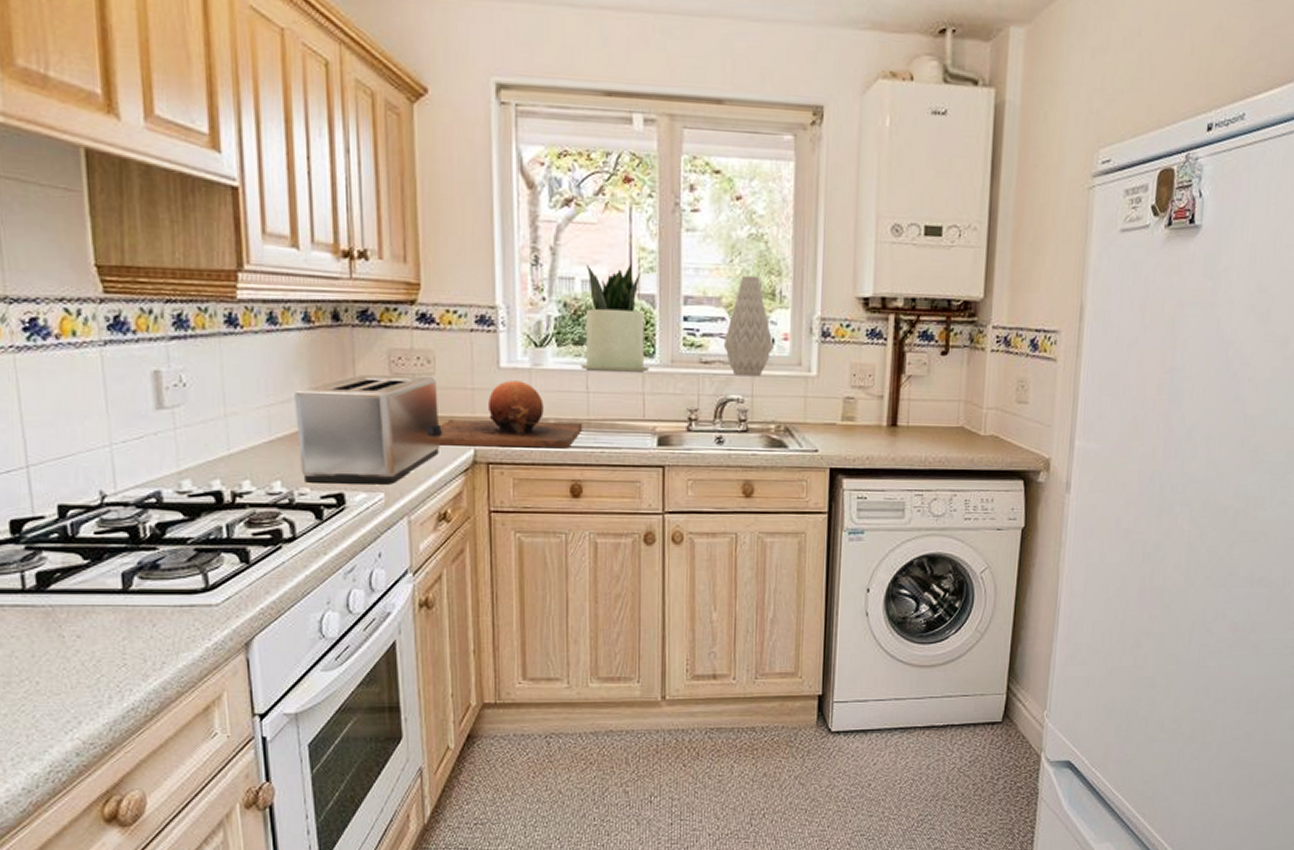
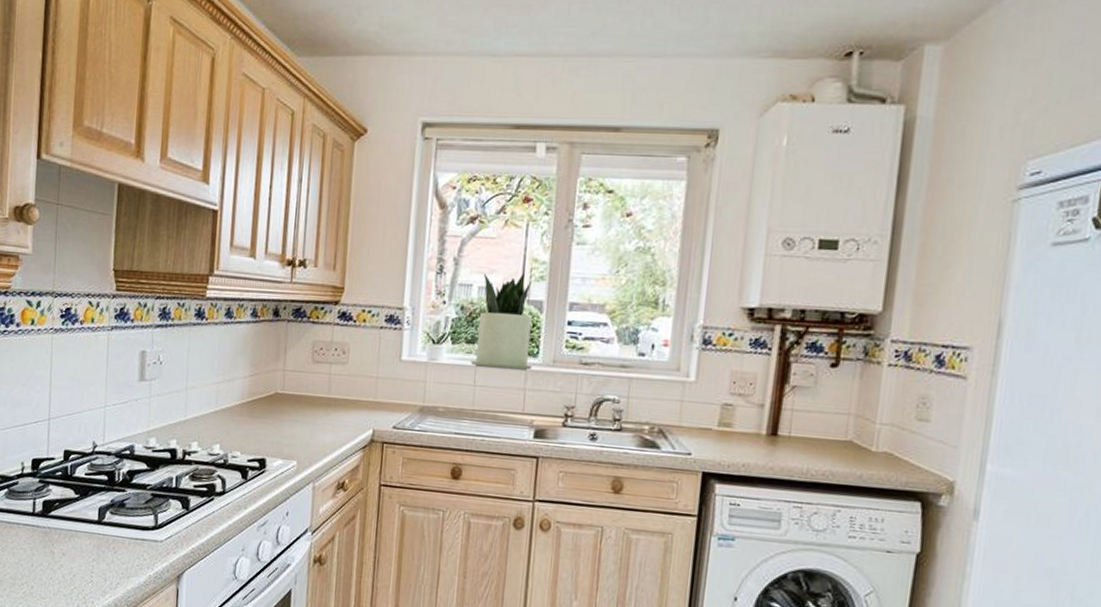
toaster: present [294,375,444,485] -> none [235,361,350,455]
chopping board: present [439,380,583,449] -> none [344,371,468,434]
vase: present [723,275,774,377] -> none [603,285,653,380]

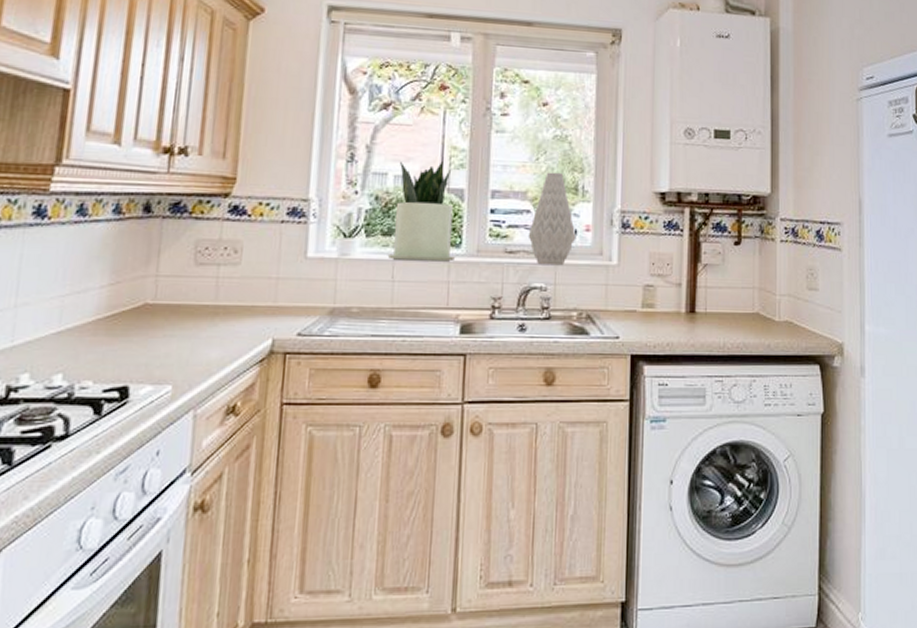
vase: none [603,285,653,380] -> present [528,172,576,266]

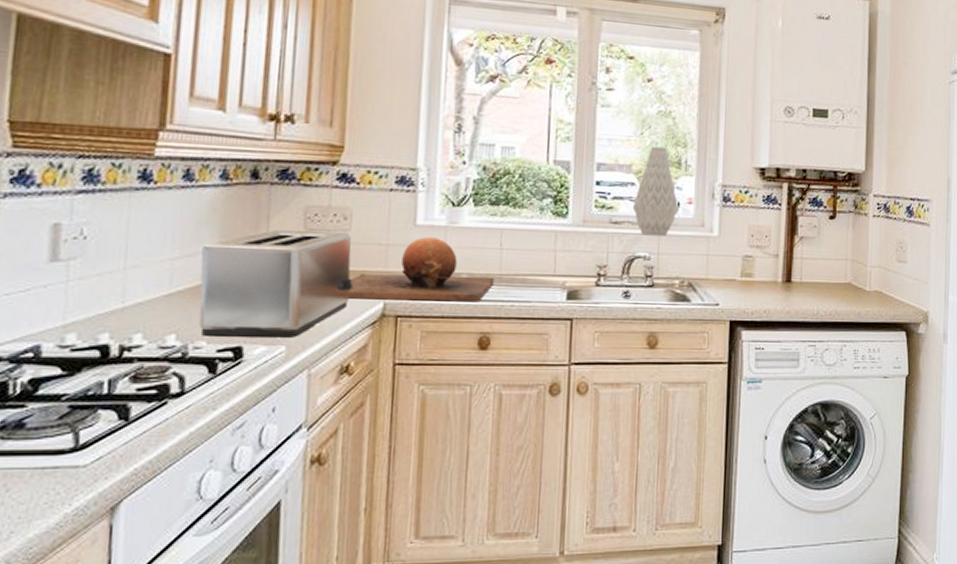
toaster: none [86,265,243,377] -> present [199,230,354,338]
chopping board: none [236,270,386,338] -> present [348,237,495,302]
planter: present [387,161,456,262] -> none [495,134,563,231]

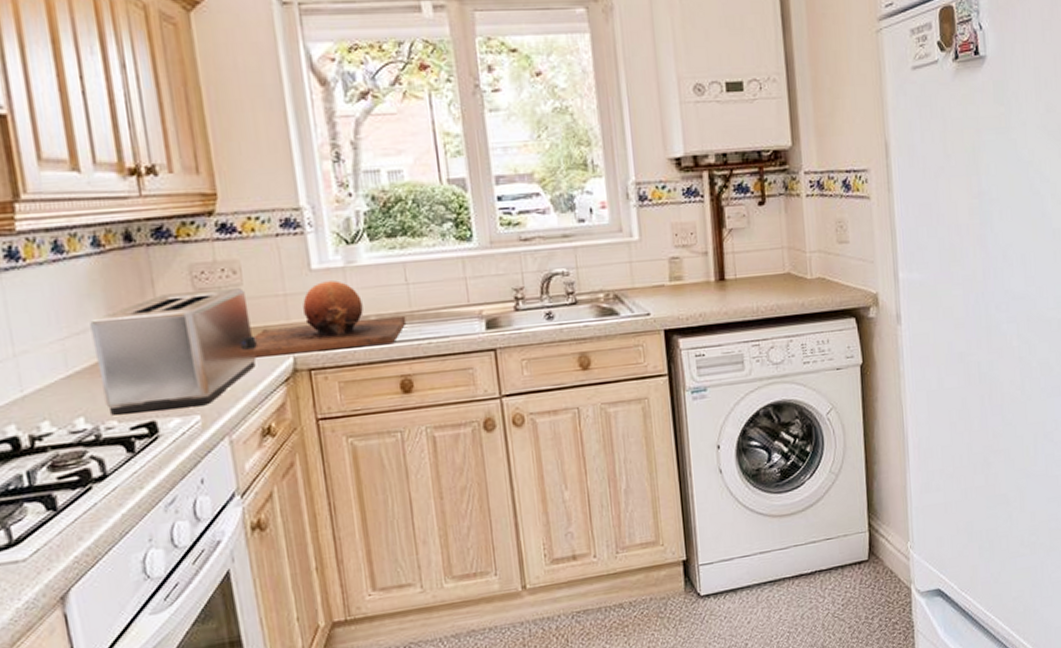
vase: present [632,146,679,236] -> none [541,148,592,250]

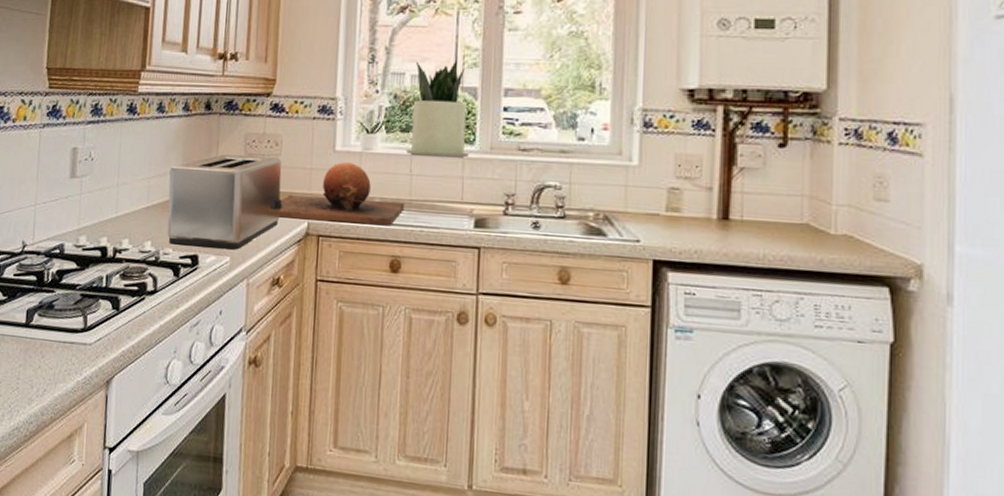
planter: none [391,150,469,263] -> present [405,61,470,158]

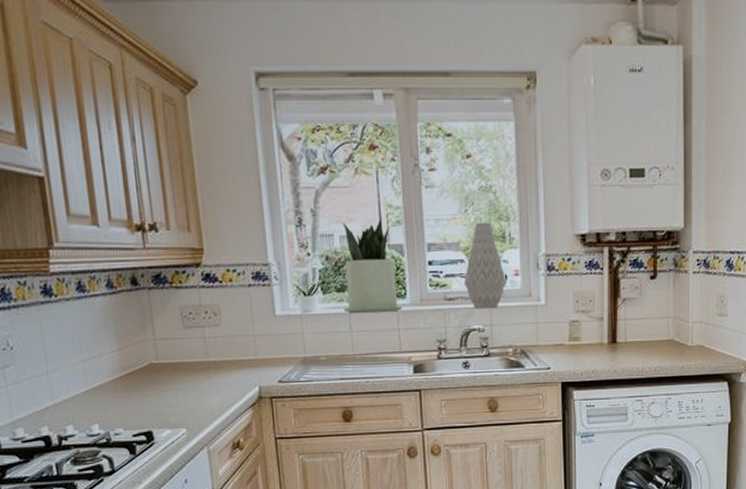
toaster: present [167,154,284,250] -> none [104,328,232,424]
chopping board: present [278,162,405,226] -> none [228,326,350,385]
vase: none [541,69,593,165] -> present [463,222,507,309]

